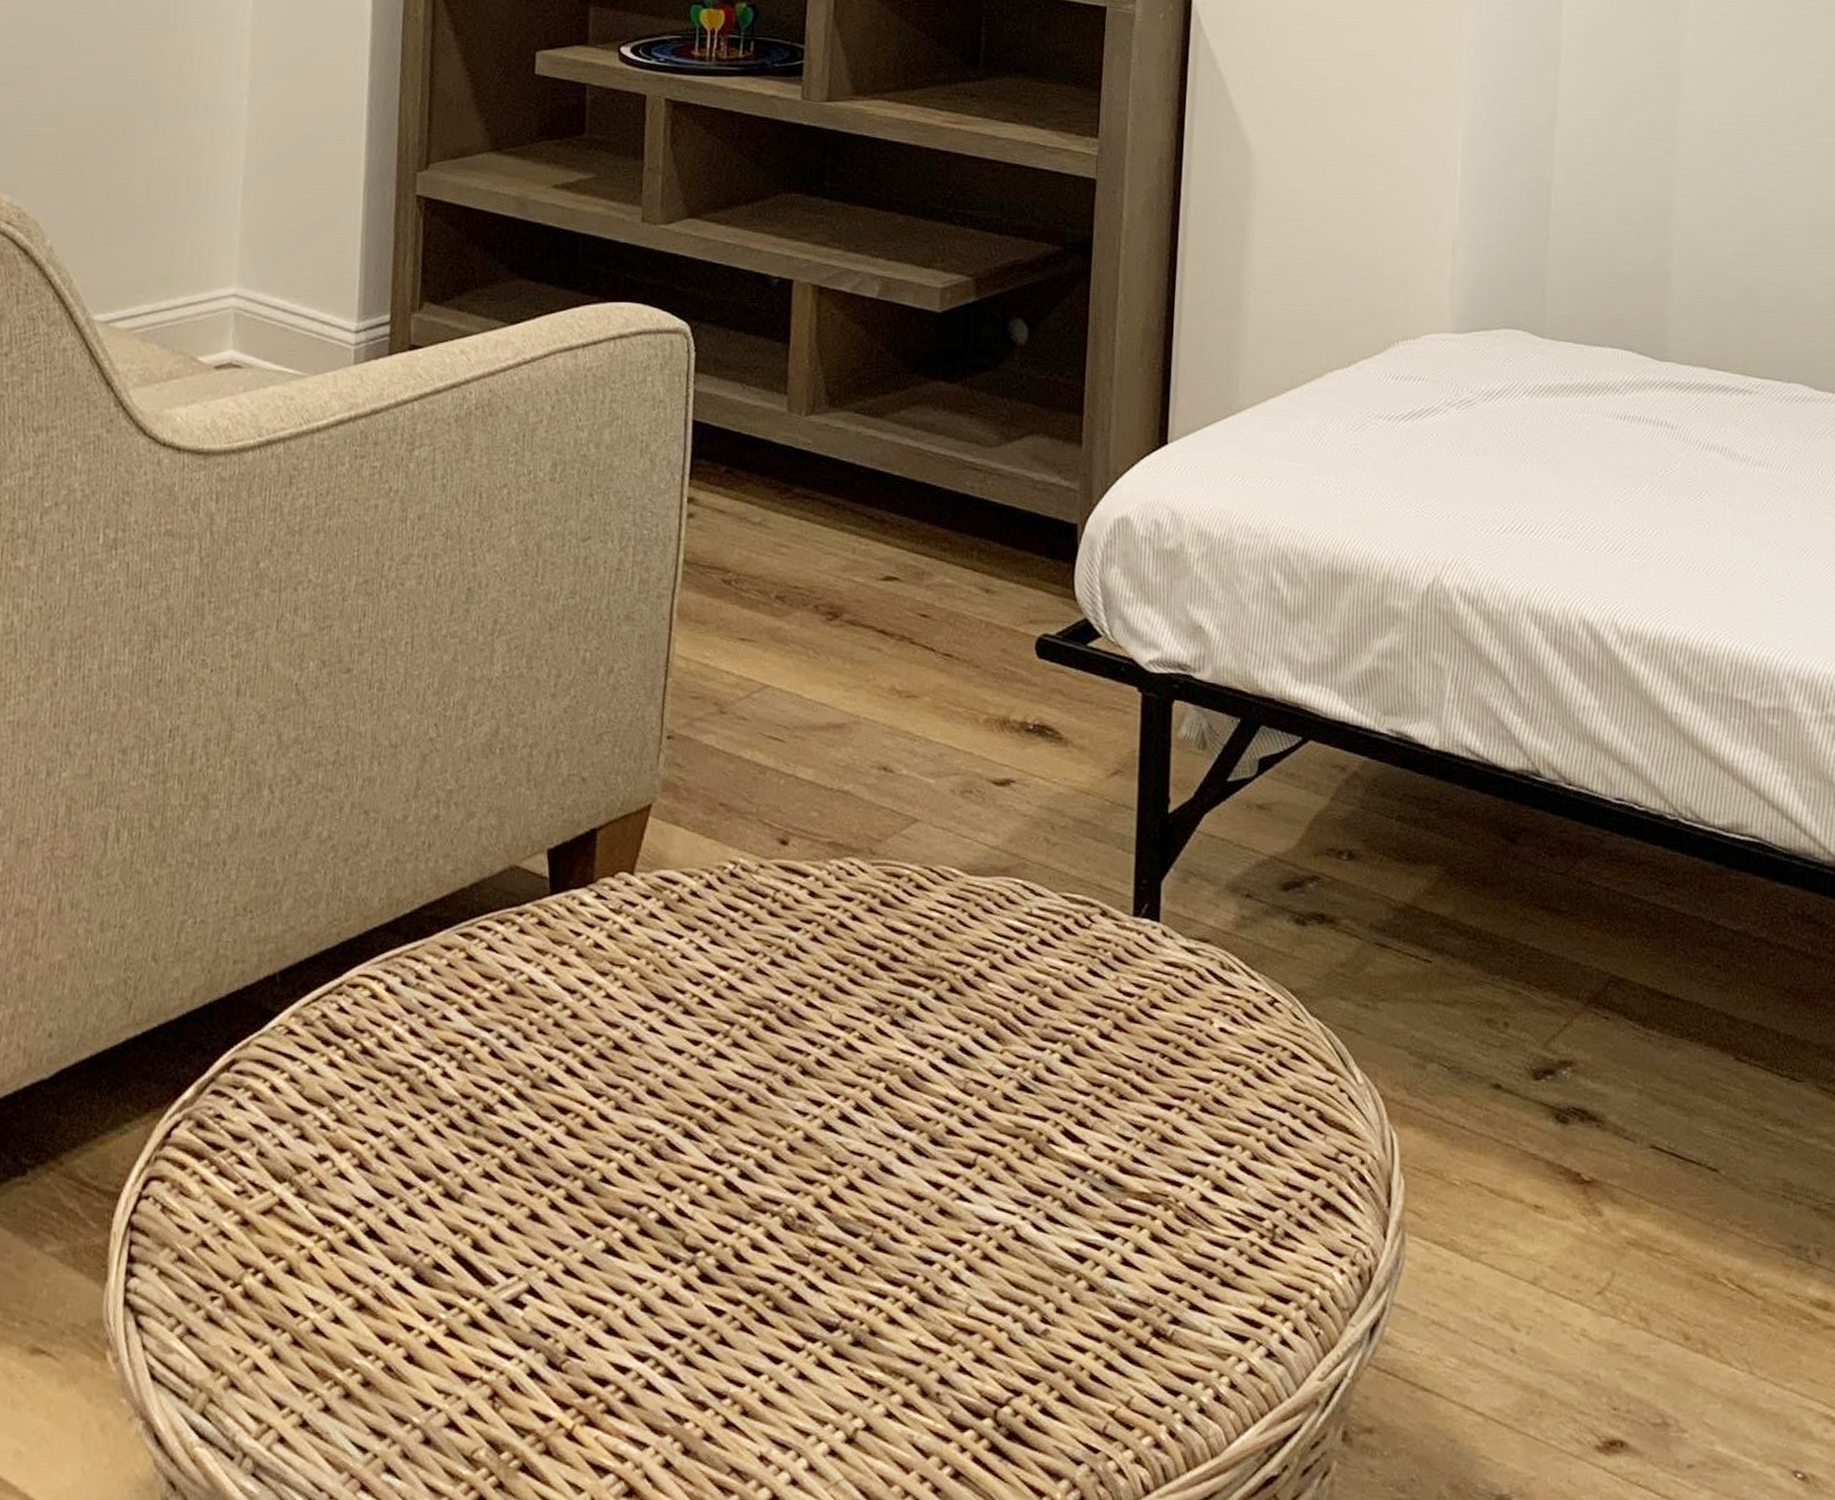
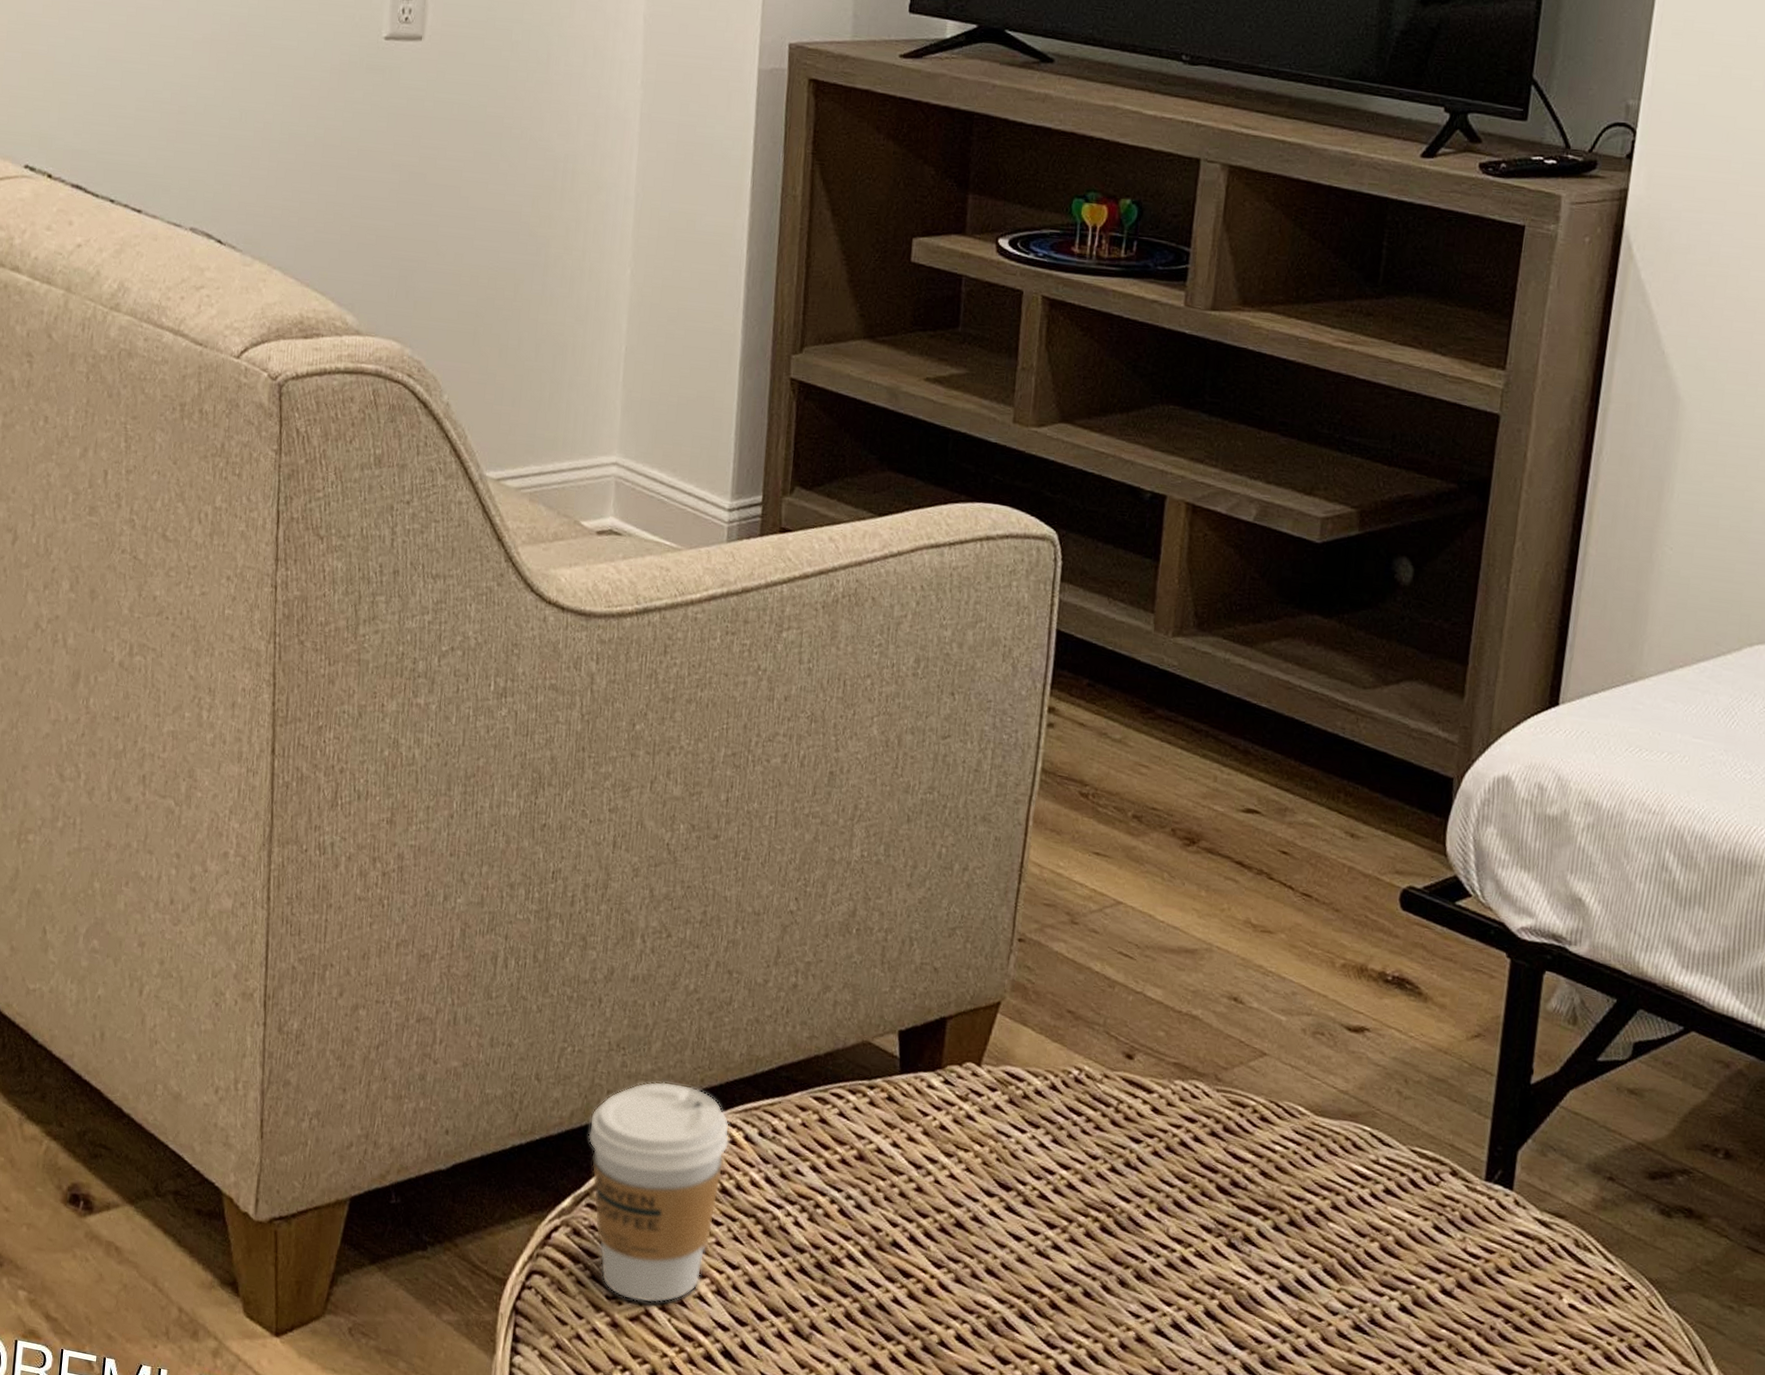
coffee cup: none [212,940,370,1192] -> present [588,1081,730,1303]

